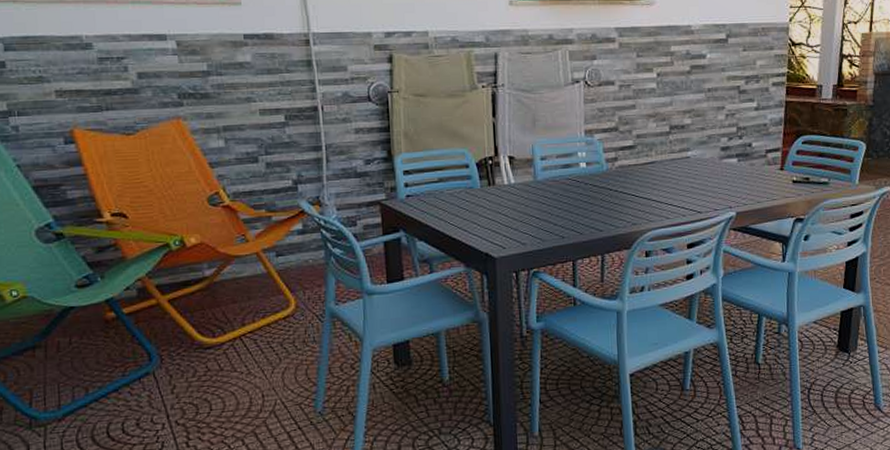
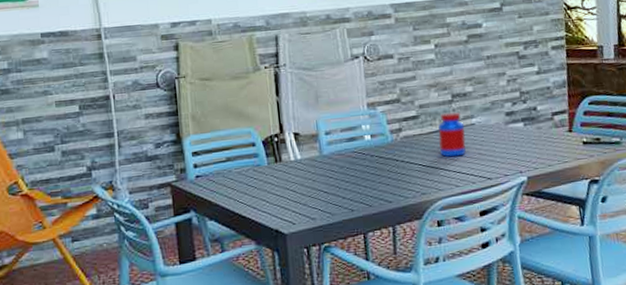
jar: none [652,143,680,189] -> present [438,112,466,158]

